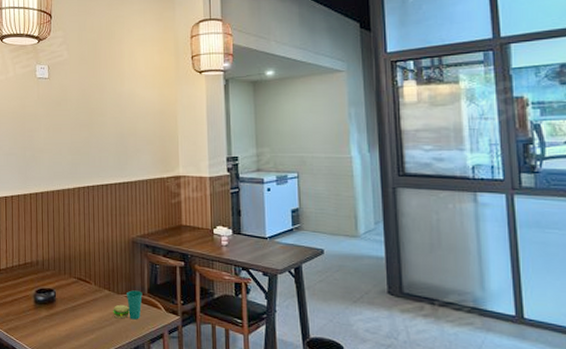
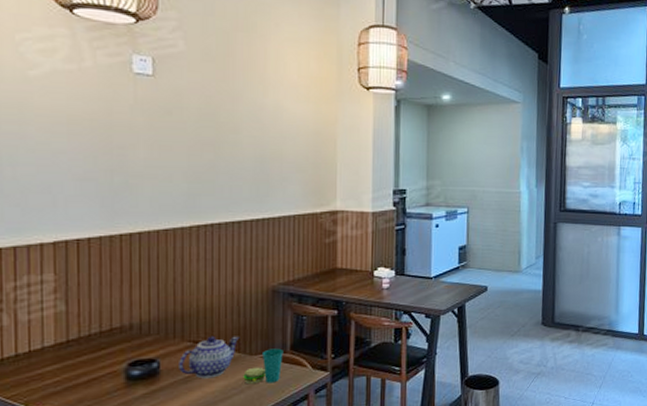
teapot: none [68,275,110,310] -> present [179,335,240,379]

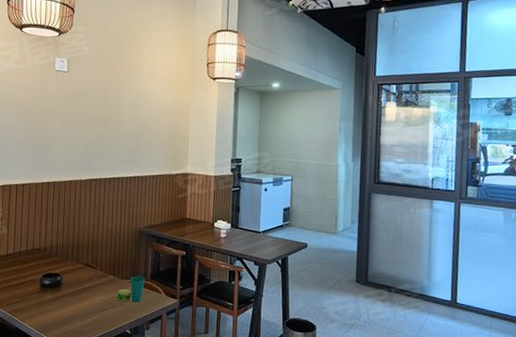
teapot: present [179,335,240,379] -> none [74,261,115,293]

